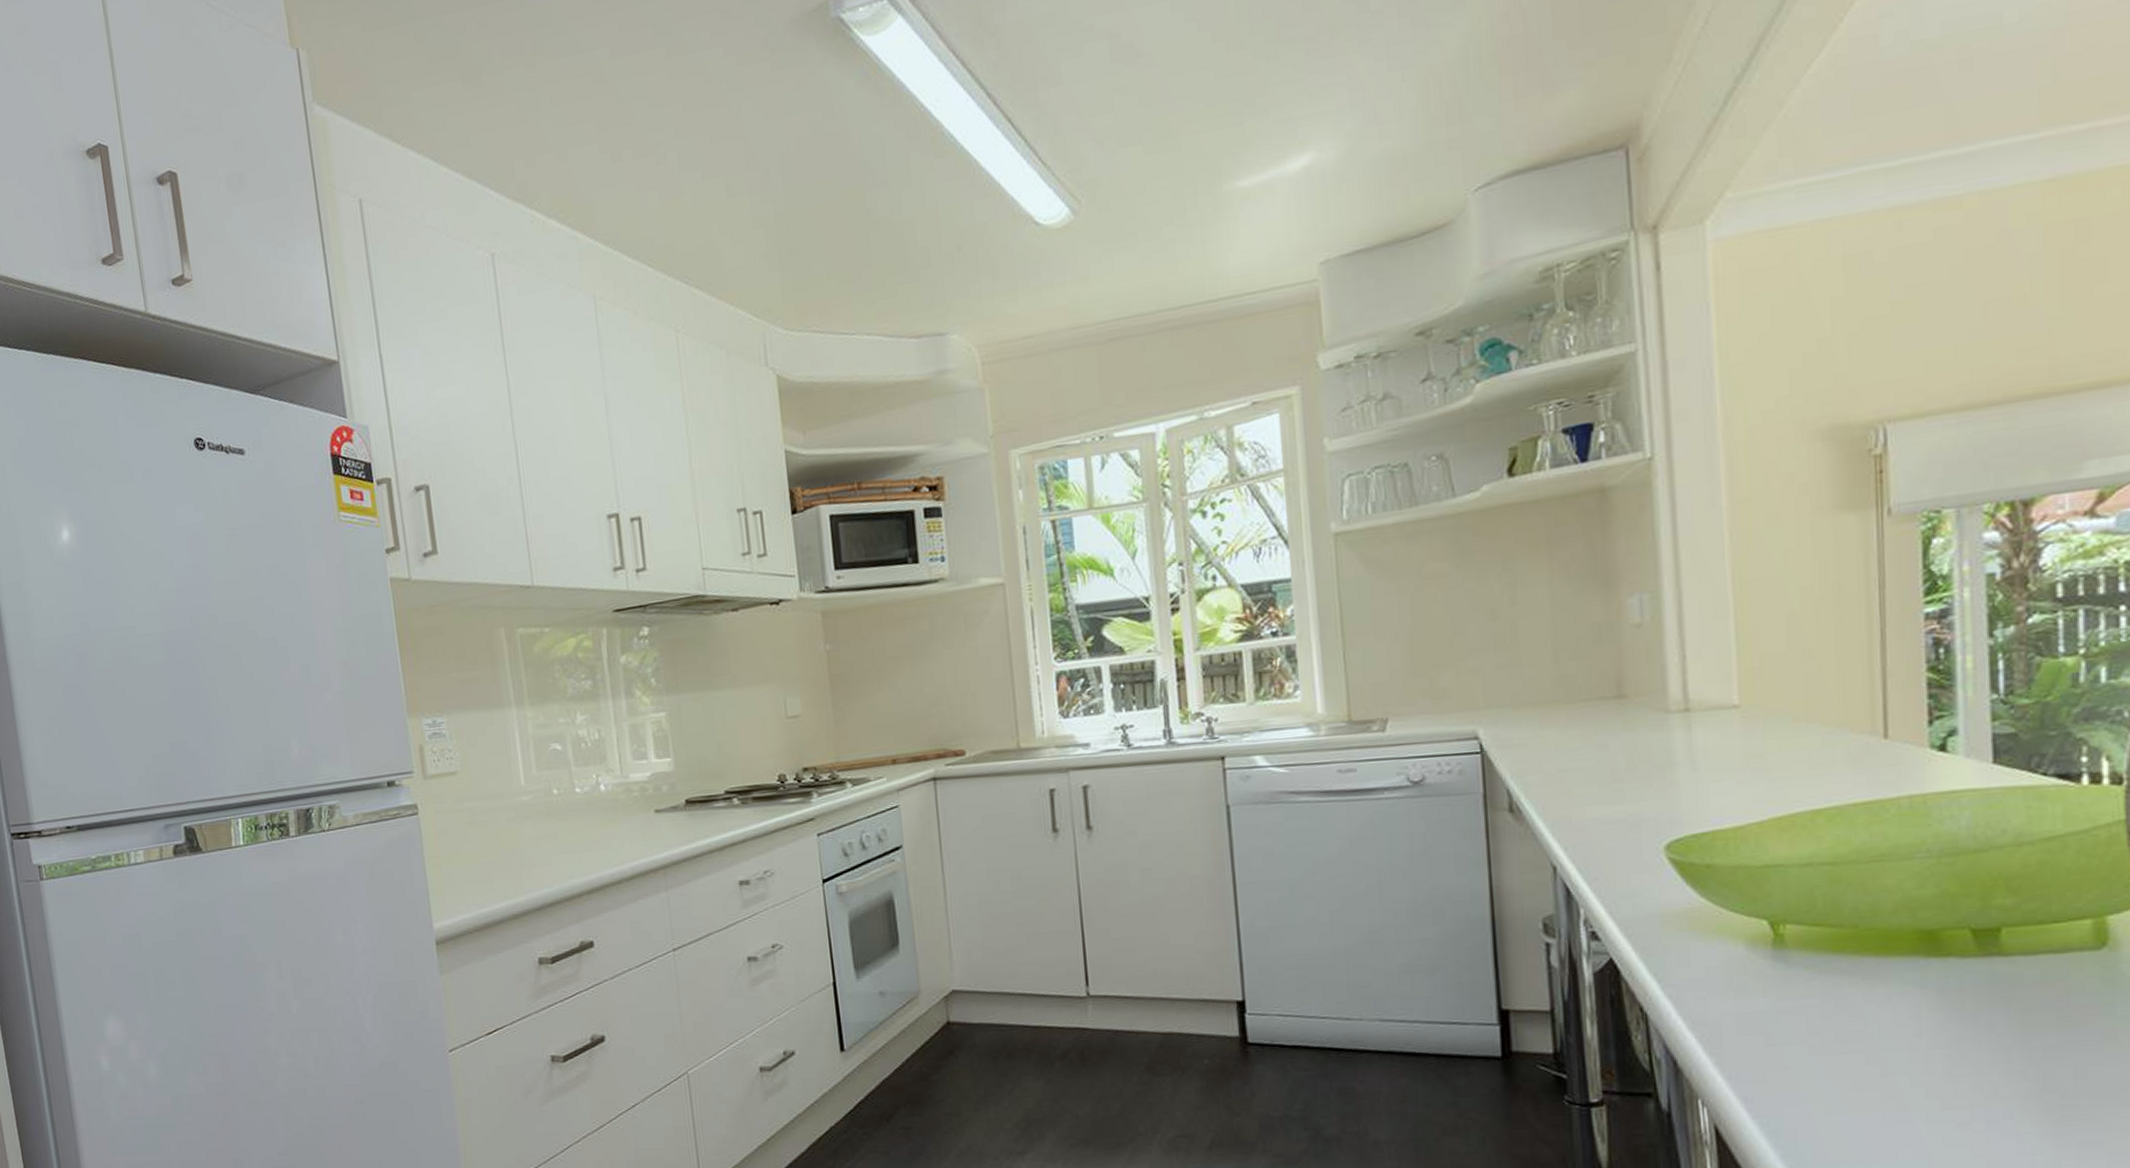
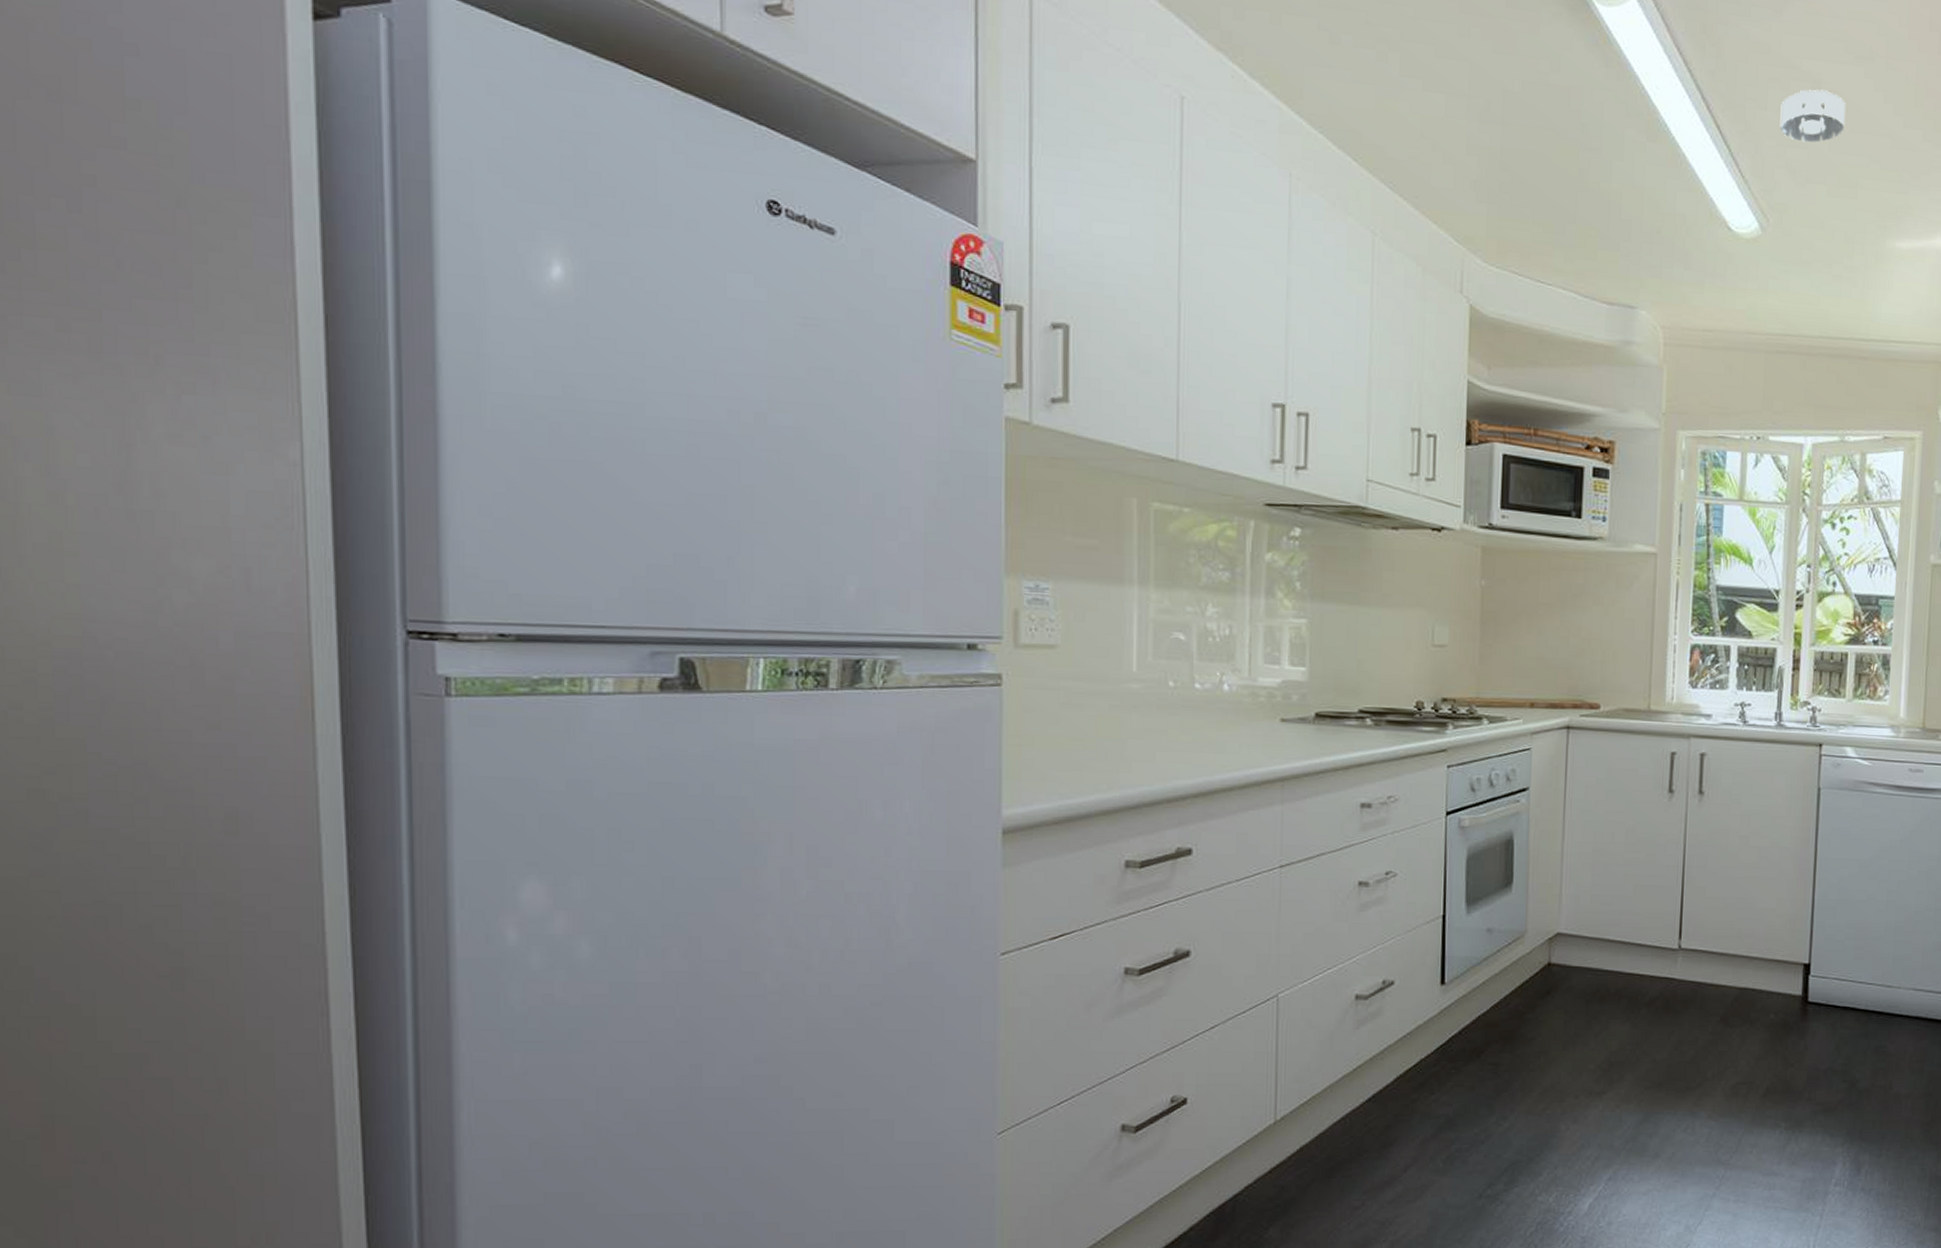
smoke detector: none [1076,41,1155,107] -> present [1779,89,1846,143]

